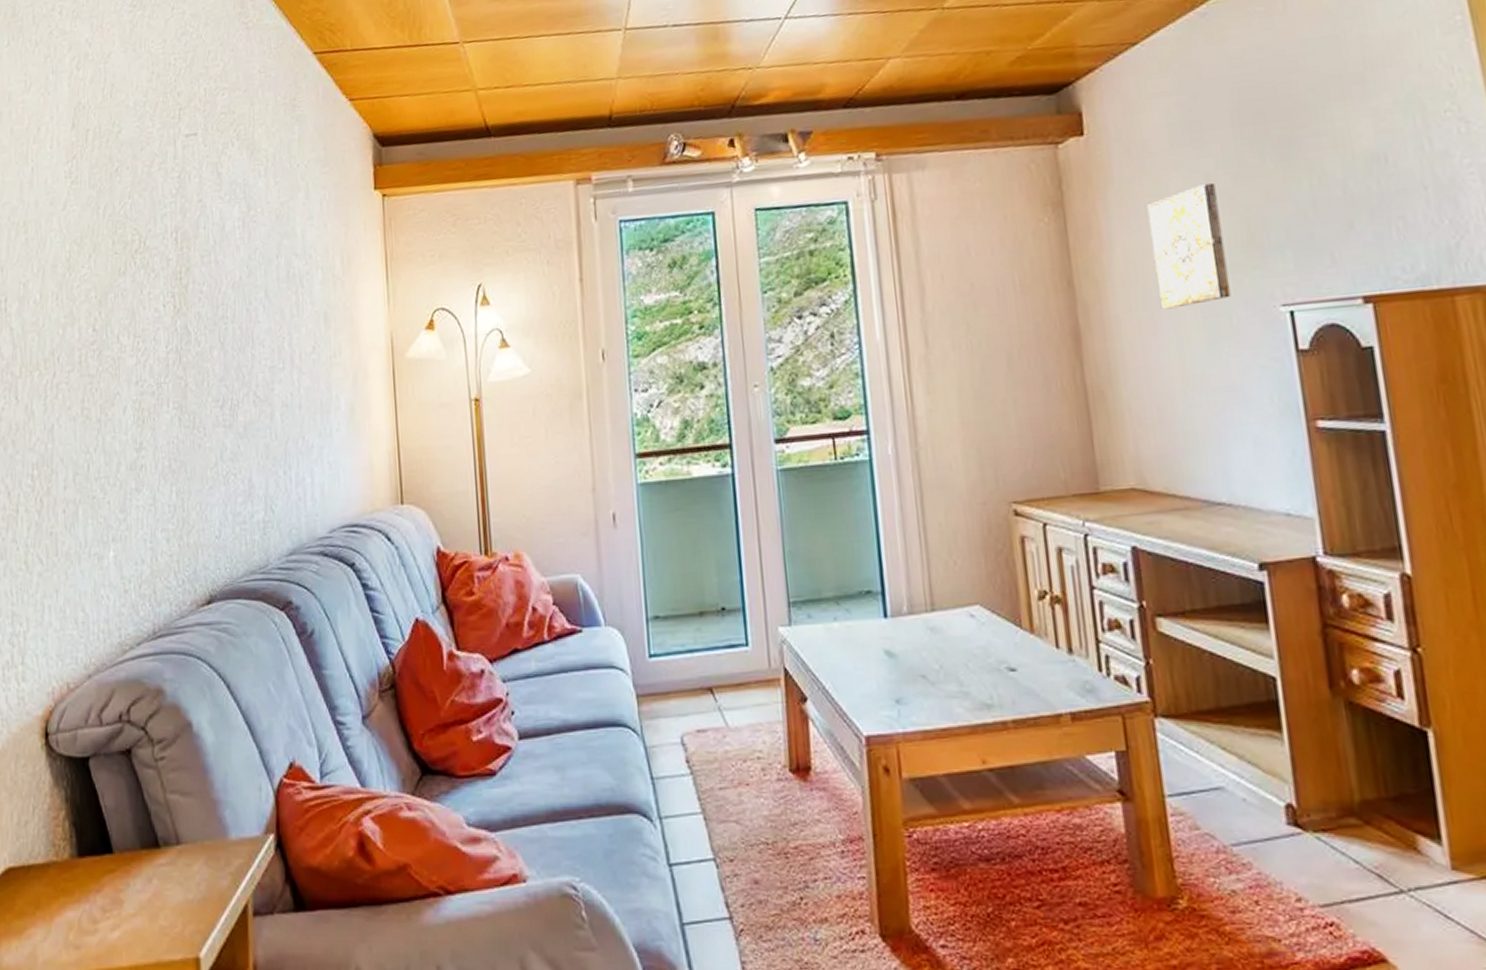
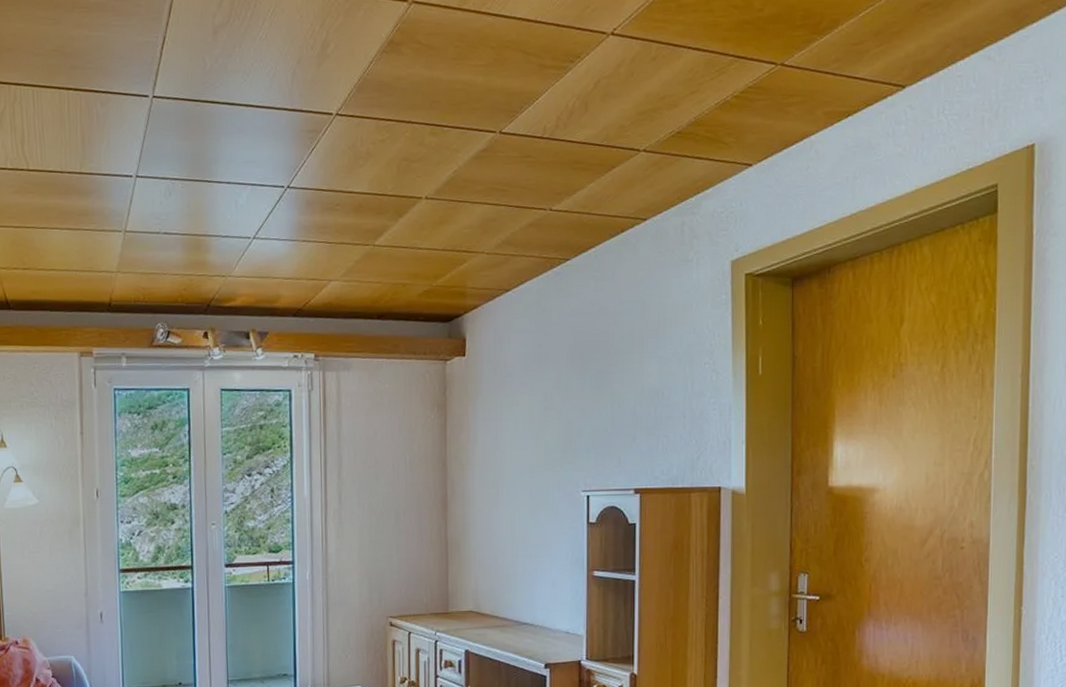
wall art: present [1148,183,1231,310] -> none [502,400,551,488]

